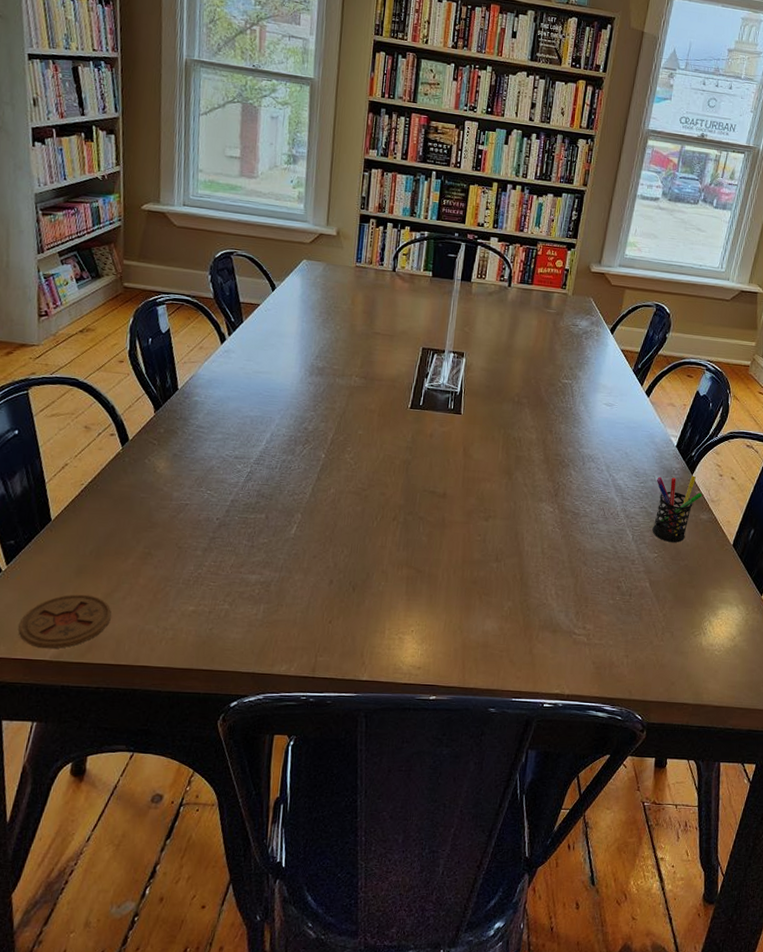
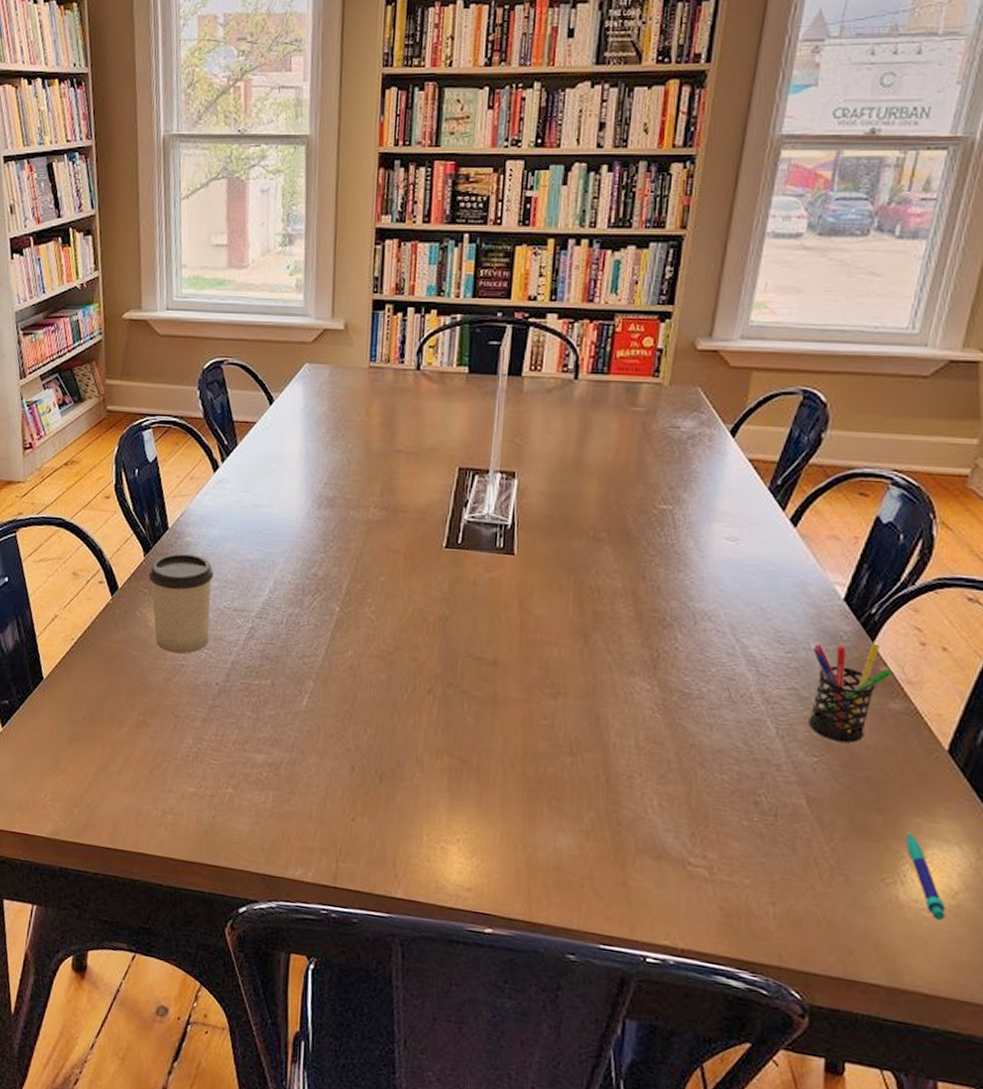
coaster: present [18,594,111,649] -> none [16,764,107,825]
cup: none [158,410,218,495] -> present [149,552,214,654]
pen: none [707,600,728,657] -> present [906,833,946,921]

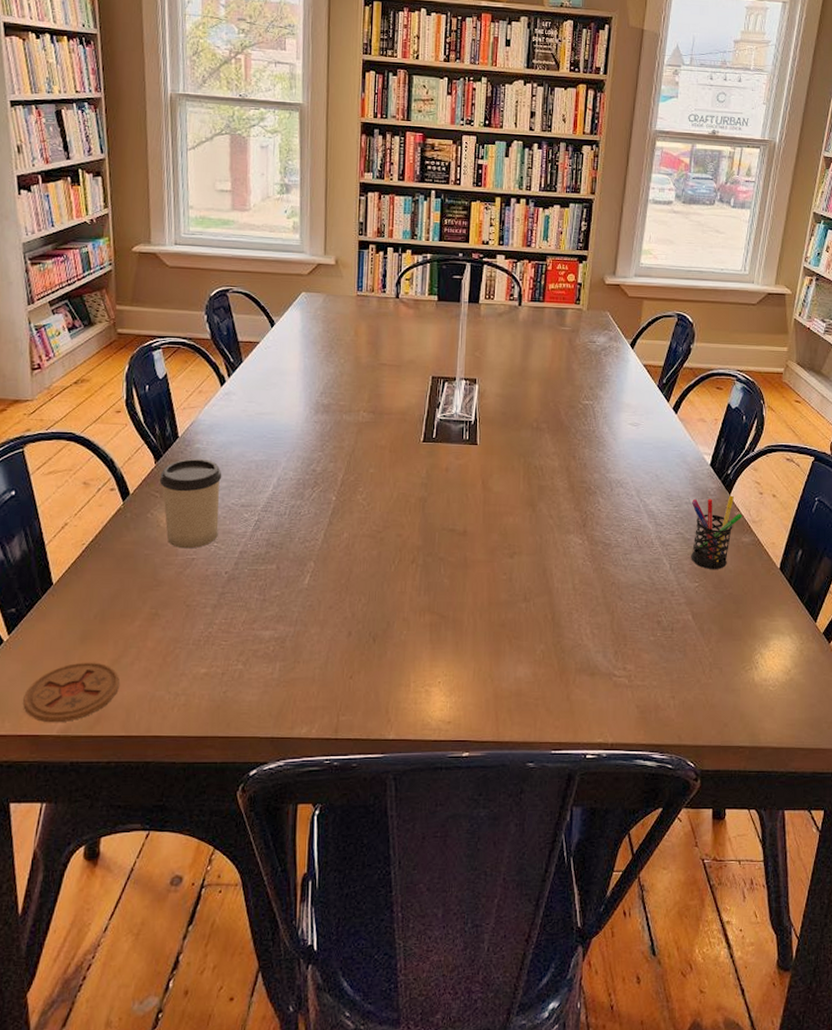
coaster: none [16,764,107,825] -> present [23,662,119,723]
pen: present [906,833,946,921] -> none [757,631,783,692]

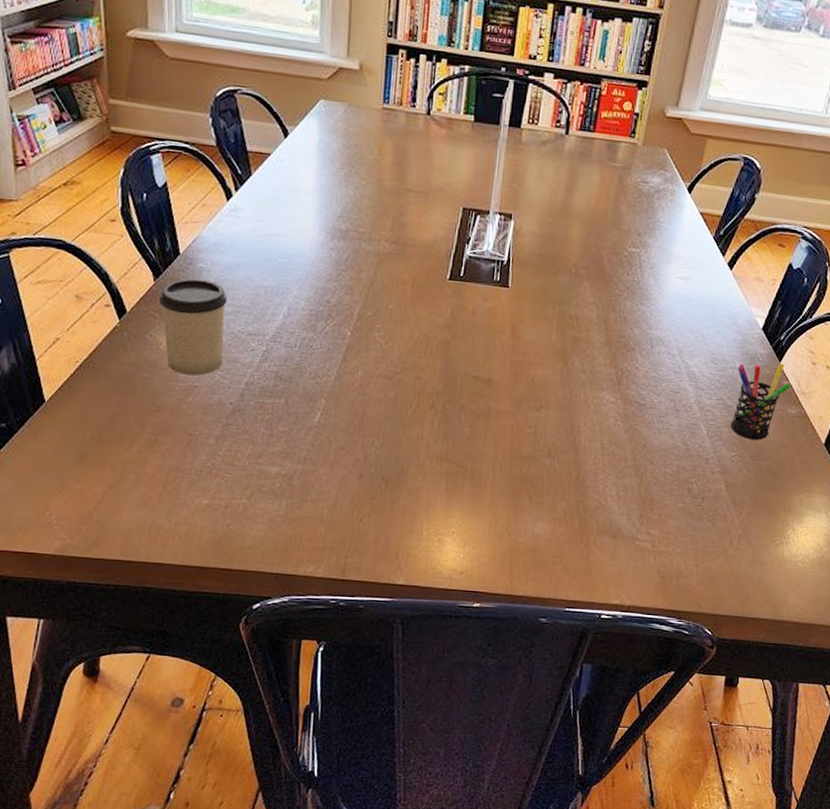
coaster: present [23,662,119,723] -> none [17,483,118,543]

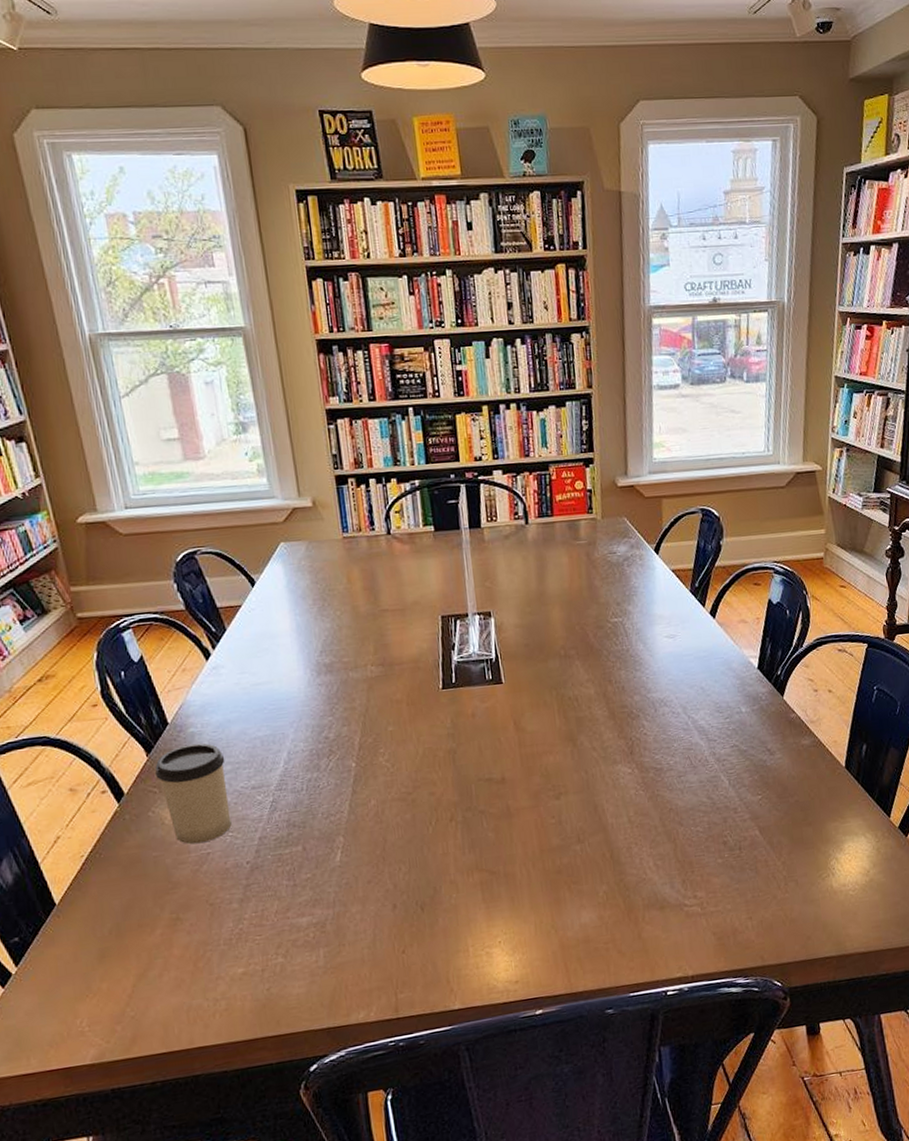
pen holder: present [730,363,791,440] -> none [743,697,799,779]

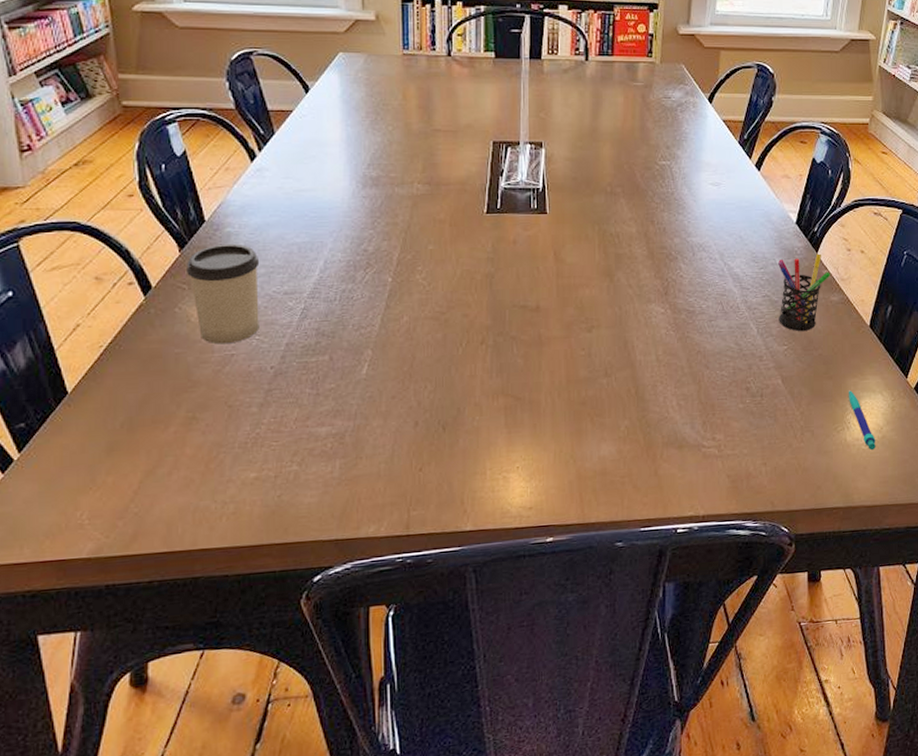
pen holder: none [743,697,799,779] -> present [778,253,831,331]
pen: none [829,835,864,895] -> present [848,390,876,451]

